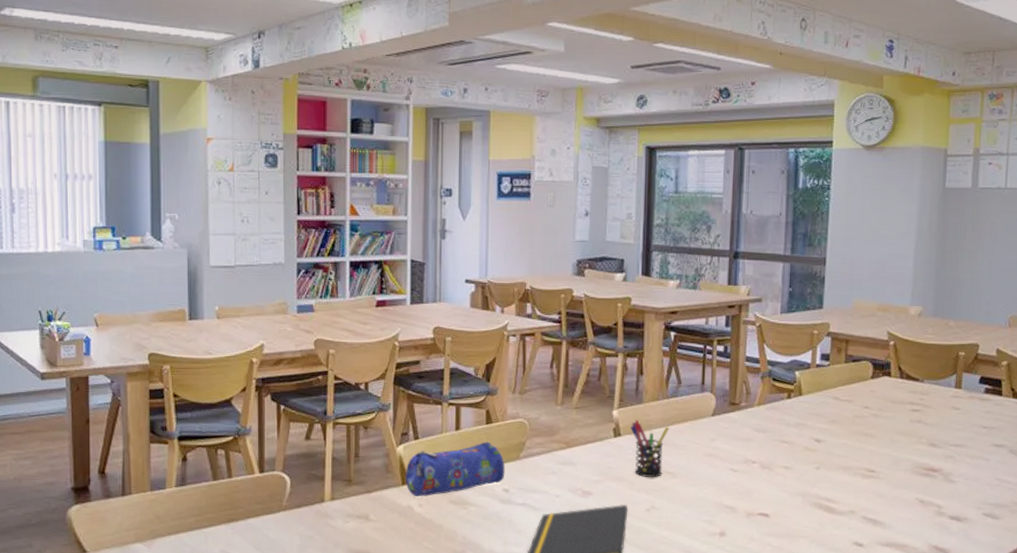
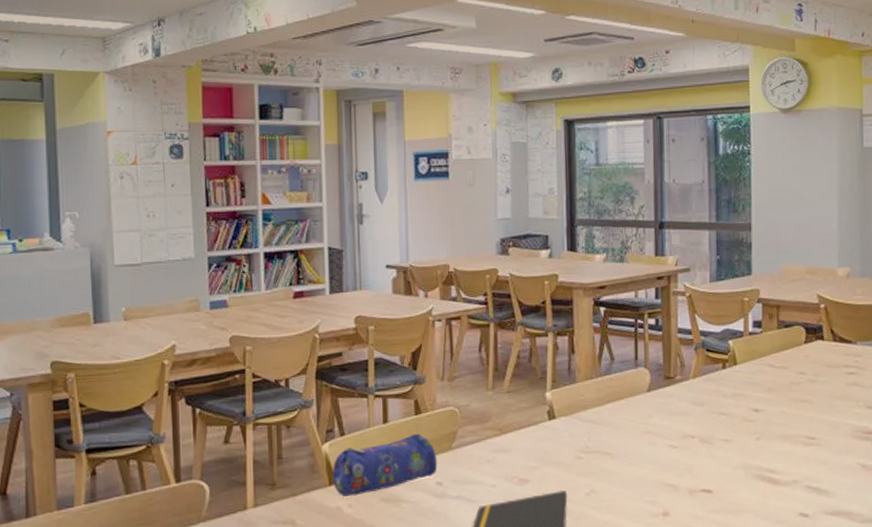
pen holder: present [630,420,670,477] -> none [565,401,605,460]

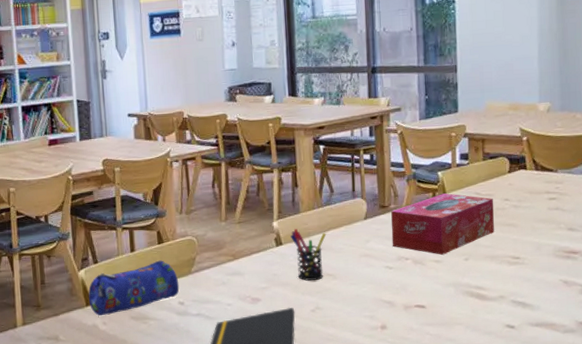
pen holder: none [565,401,605,460] -> present [290,229,327,281]
tissue box: none [676,364,789,433] -> present [391,193,494,255]

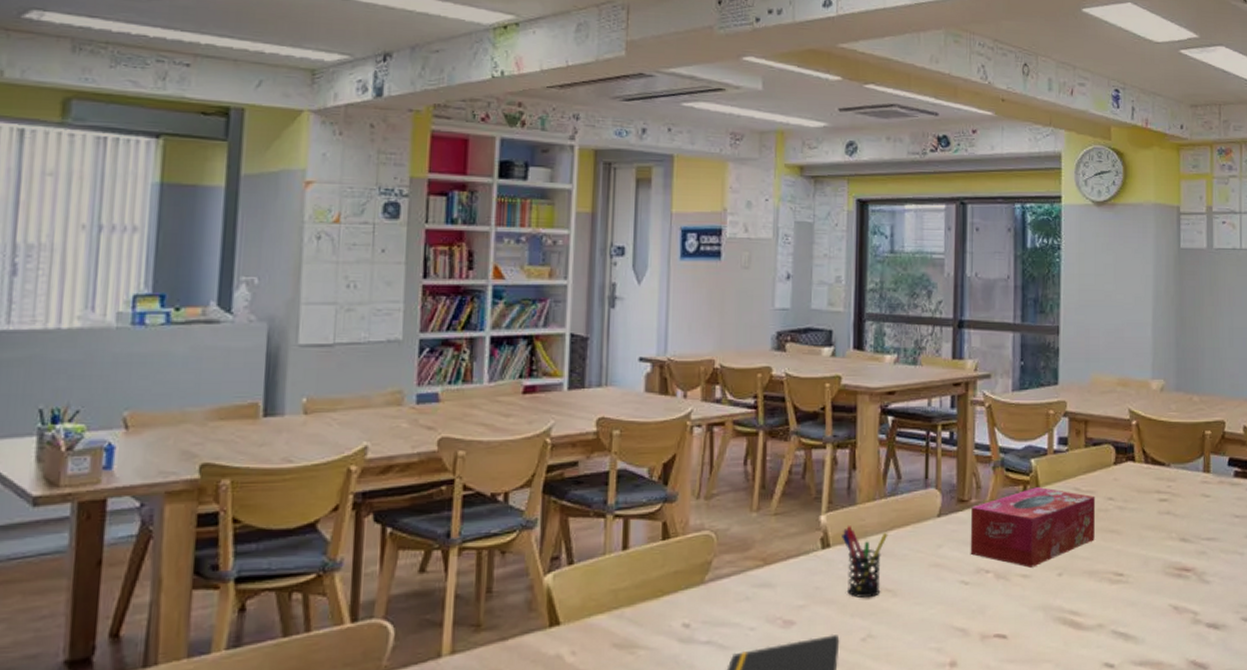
pencil case: present [88,260,180,316] -> none [554,563,686,643]

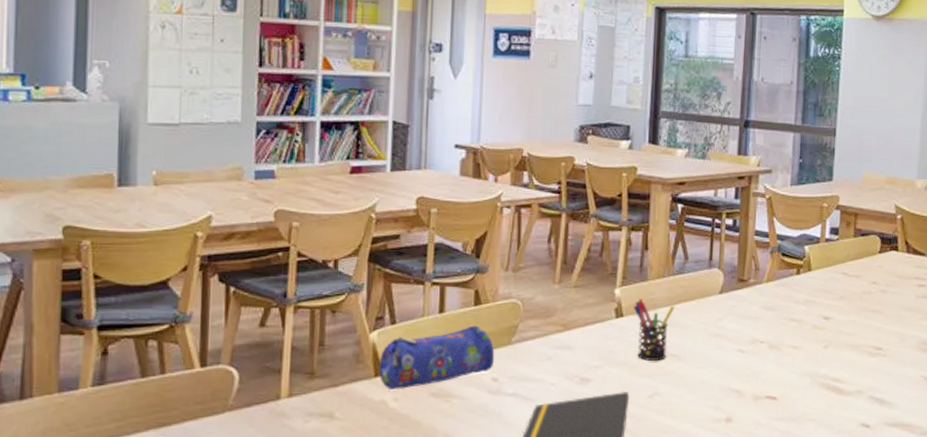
pencil case: none [554,563,686,643] -> present [378,325,495,391]
tissue box: present [970,487,1096,568] -> none [747,271,861,340]

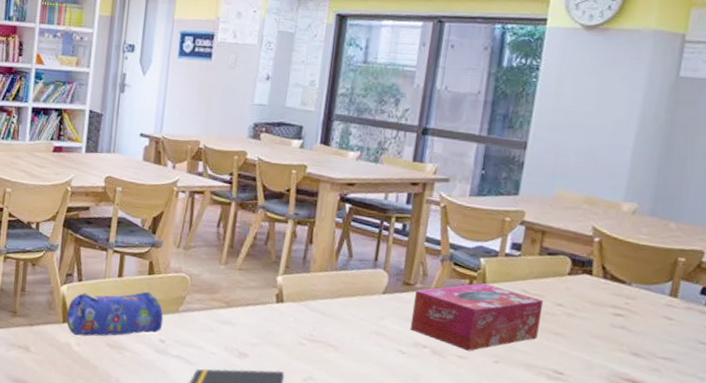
pen holder: present [634,299,675,361] -> none [294,288,336,349]
tissue box: none [747,271,861,340] -> present [410,283,544,351]

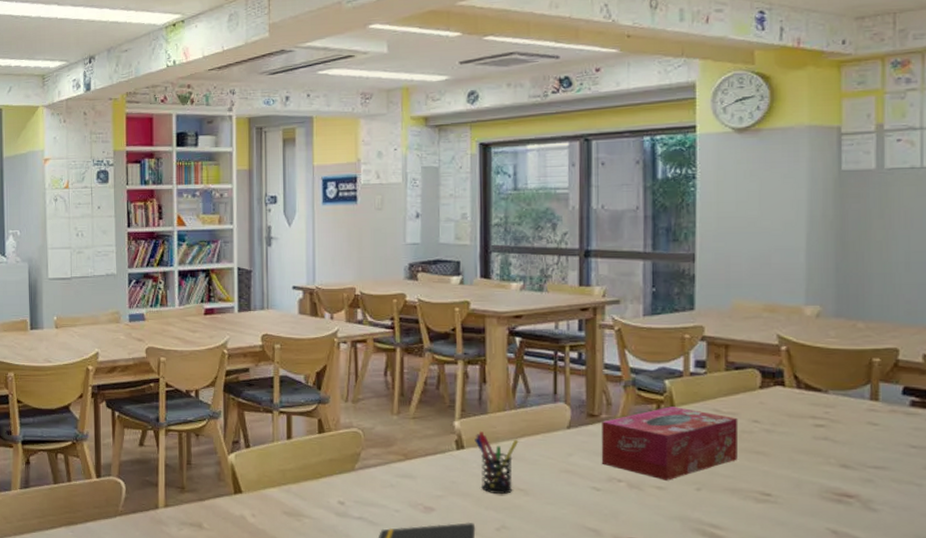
pencil case: present [66,291,164,337] -> none [237,451,340,507]
pen holder: none [294,288,336,349] -> present [475,432,519,494]

